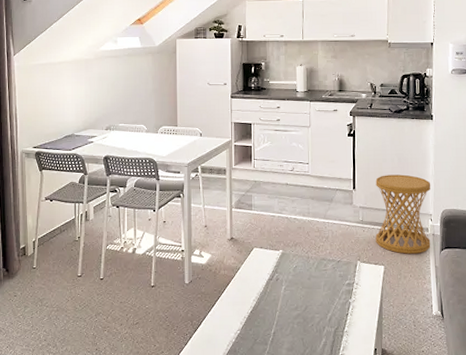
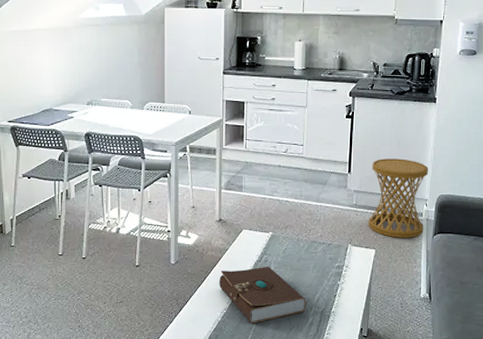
book: none [232,284,319,344] -> present [219,266,306,323]

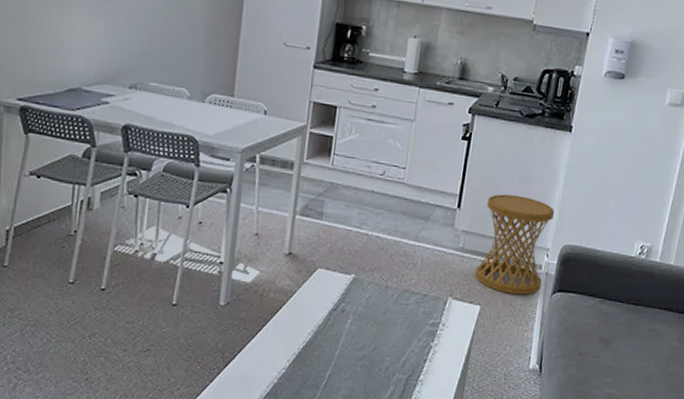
book: present [219,266,306,323] -> none [280,317,389,389]

